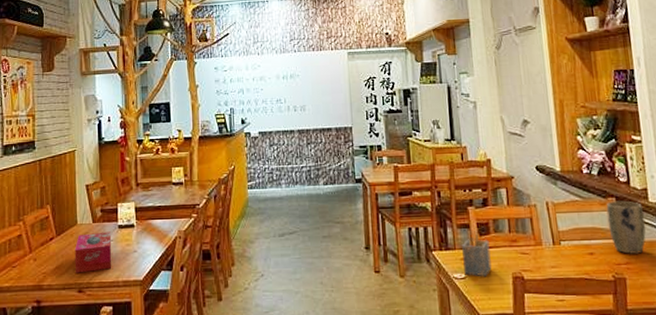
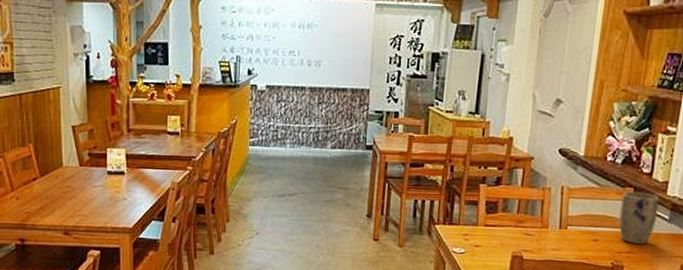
tissue box: present [75,231,112,273] -> none [60,176,100,216]
napkin holder: present [462,230,492,277] -> none [464,207,495,254]

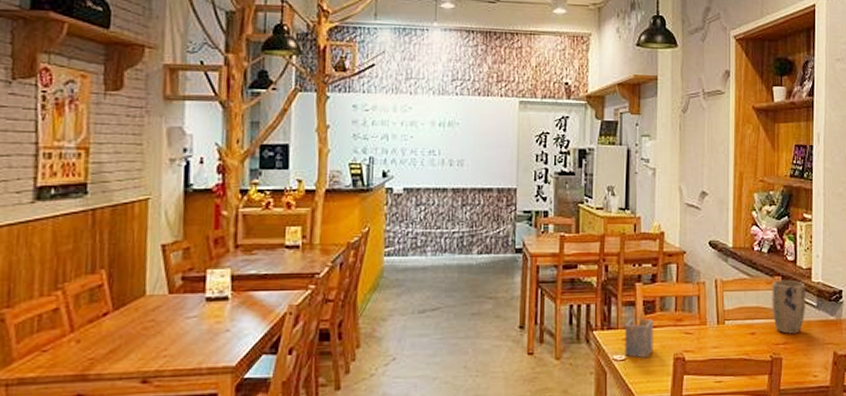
napkin holder: none [464,207,495,254] -> present [625,308,654,359]

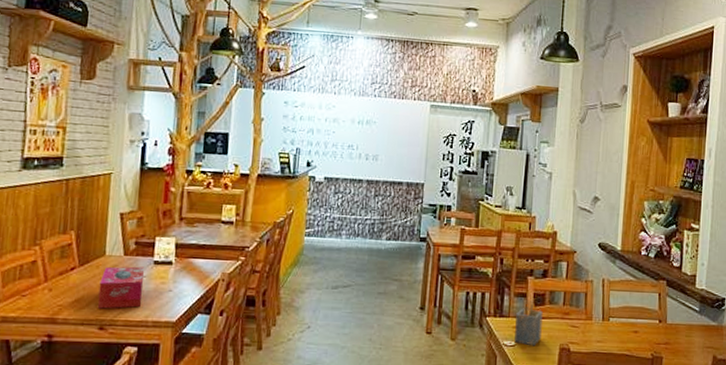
tissue box: none [138,305,195,359] -> present [97,266,145,309]
plant pot: present [772,279,806,334] -> none [655,284,690,336]

